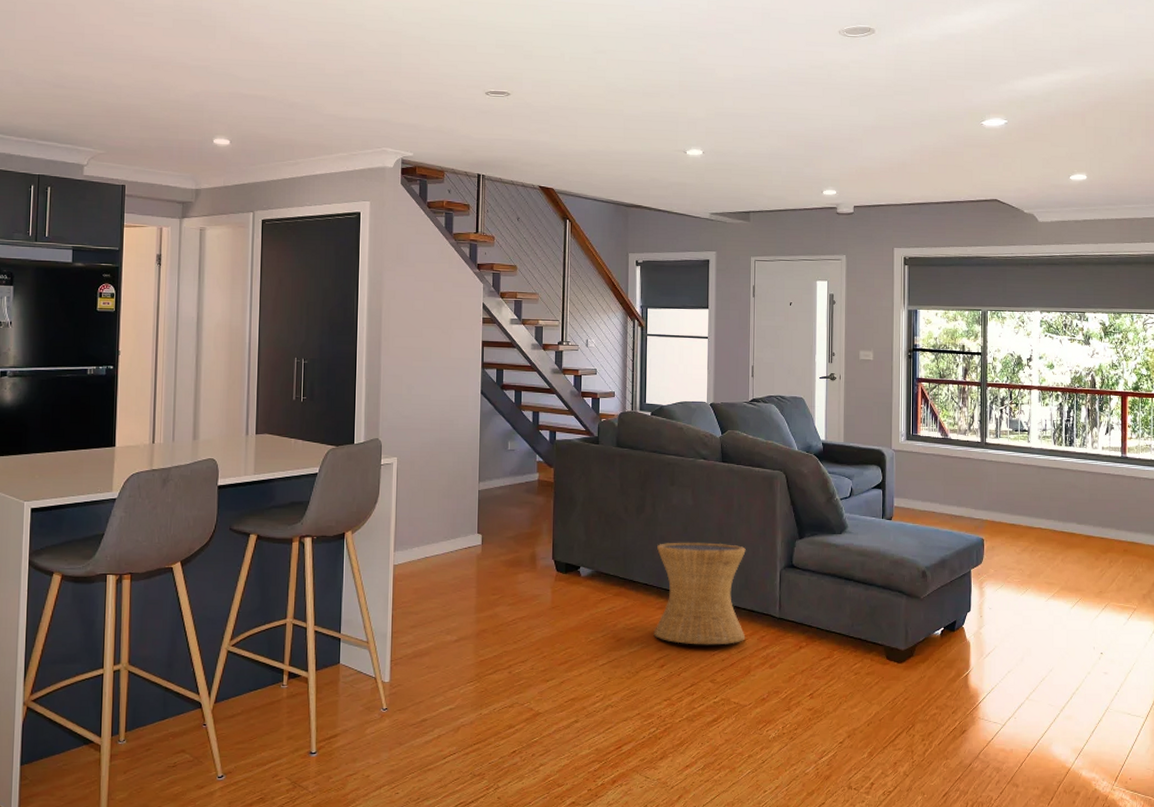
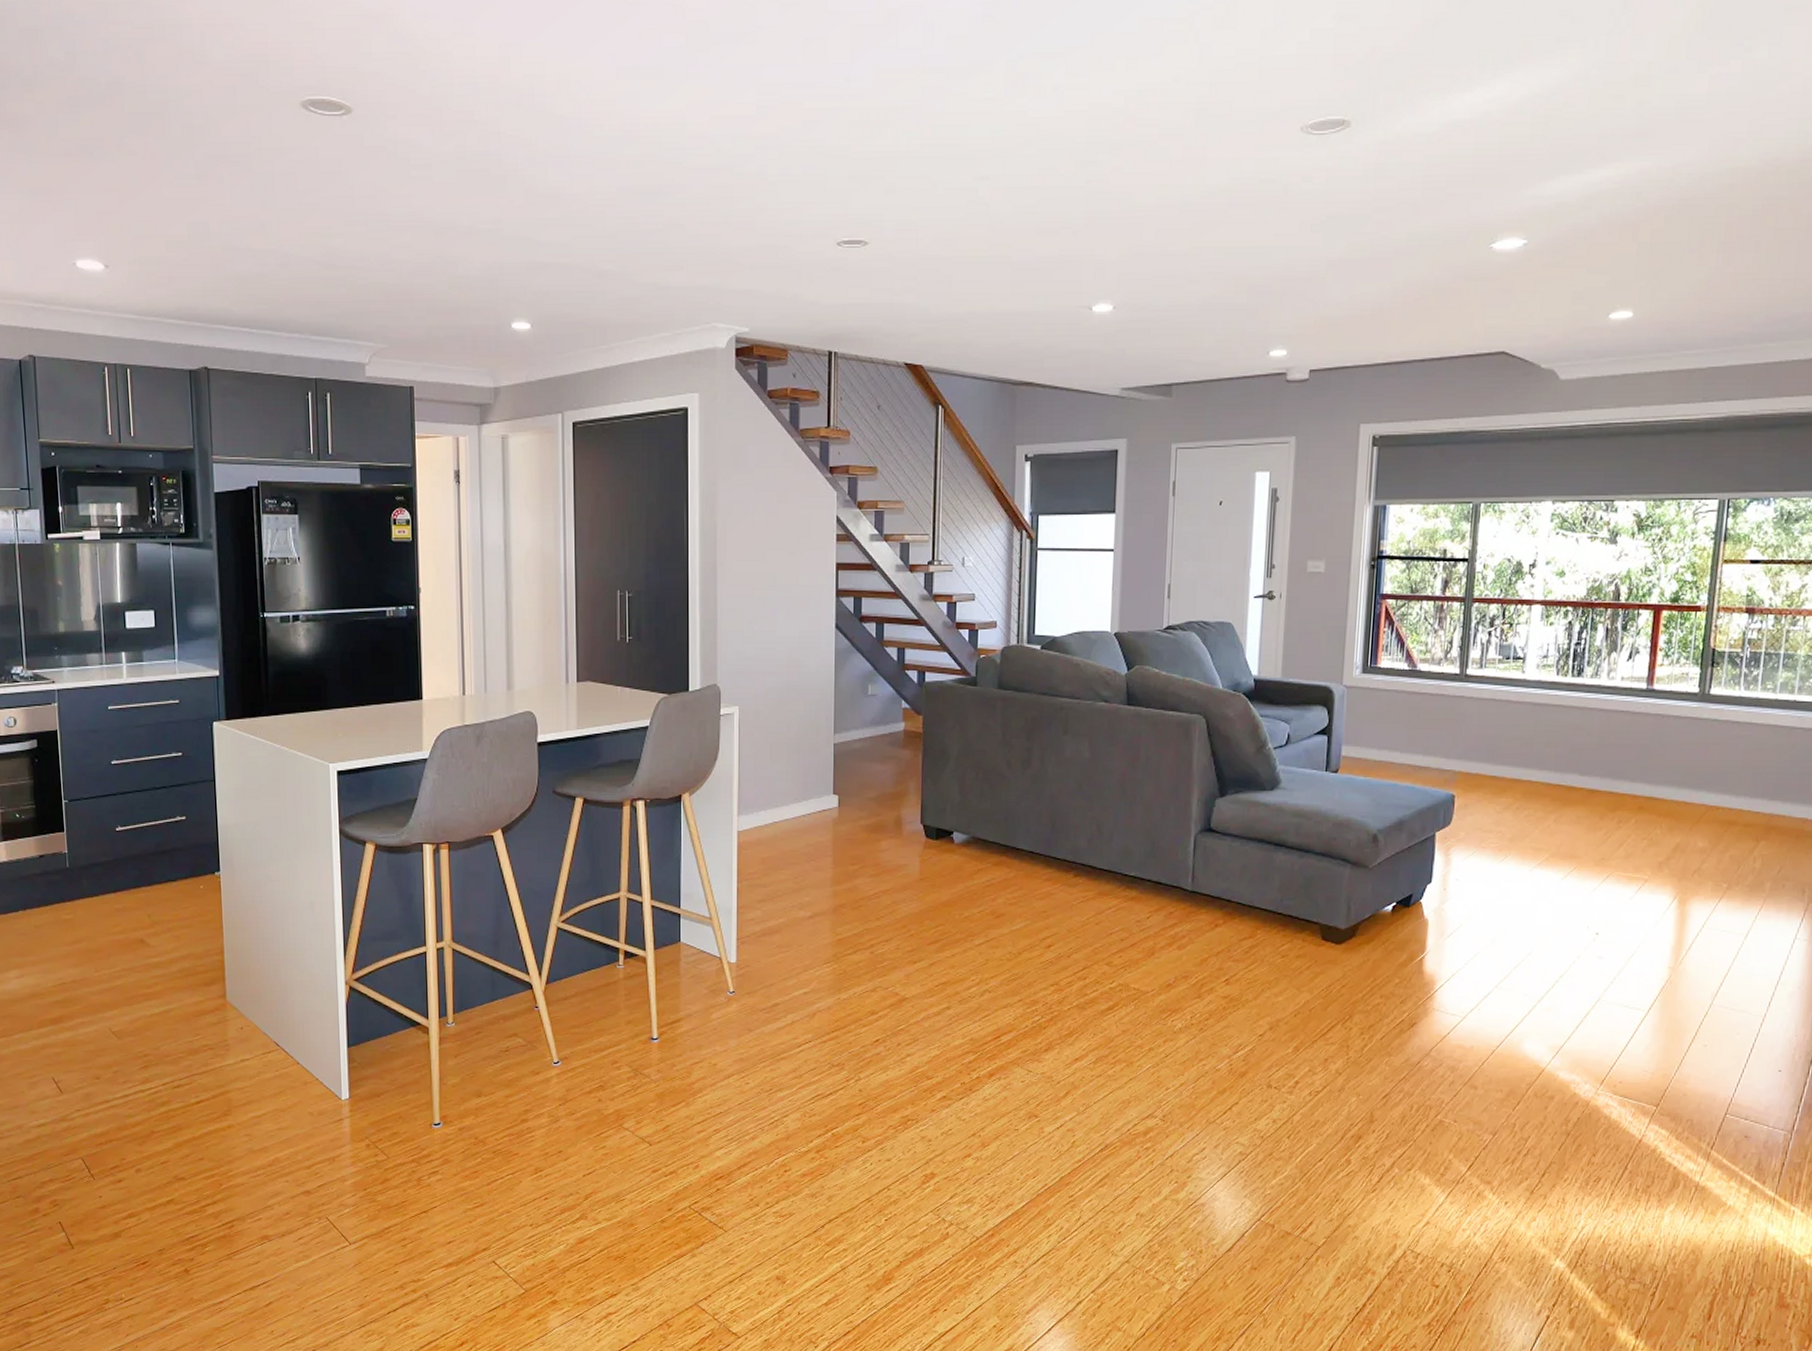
side table: present [653,542,746,645] -> none [1039,802,1153,923]

